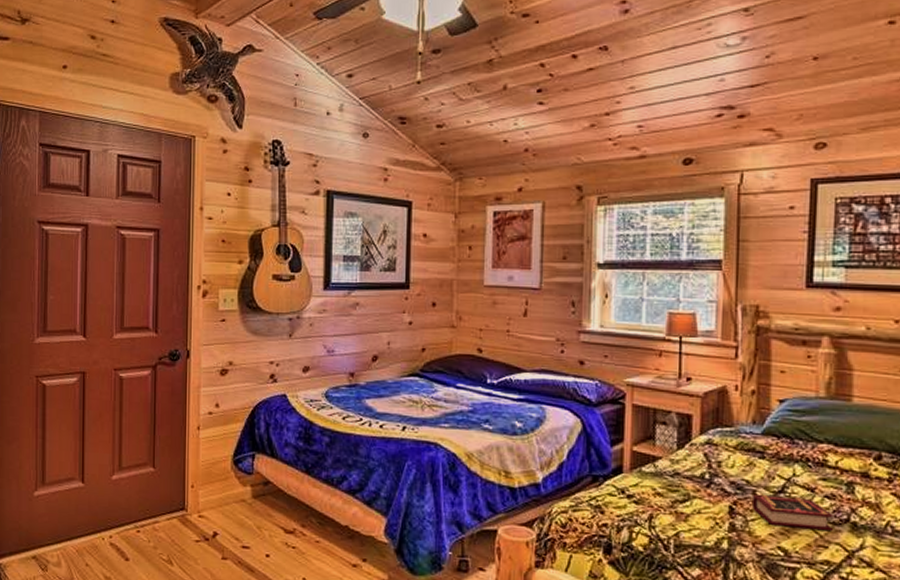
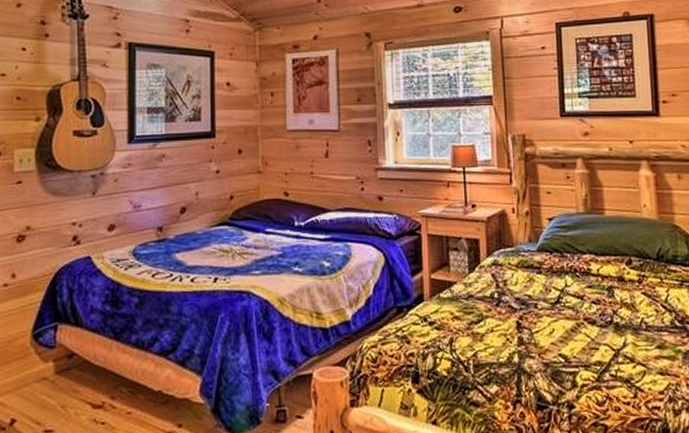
book: present [753,493,834,532] -> none [535,306,602,335]

